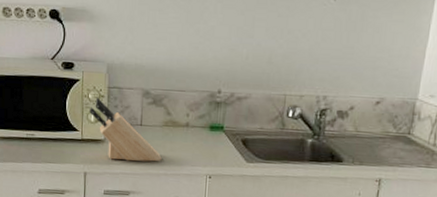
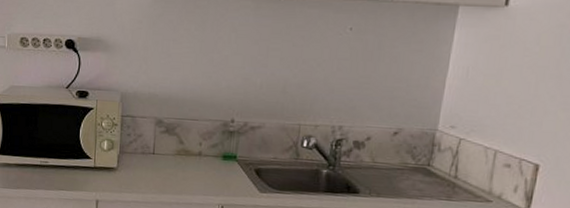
knife block: present [90,97,162,162] -> none [103,125,174,191]

